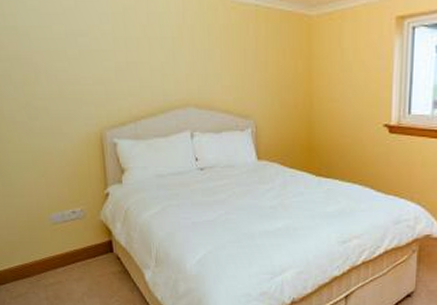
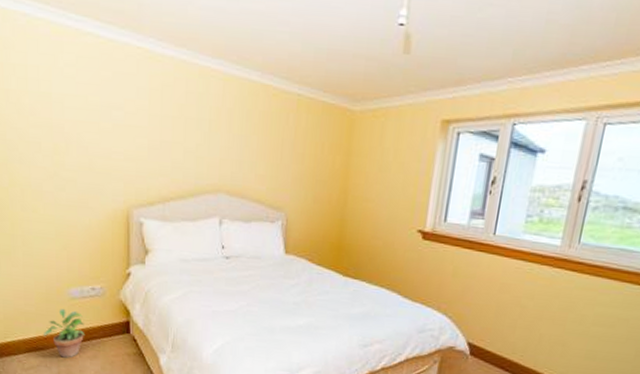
potted plant: none [29,235,70,283] -> present [44,309,86,358]

